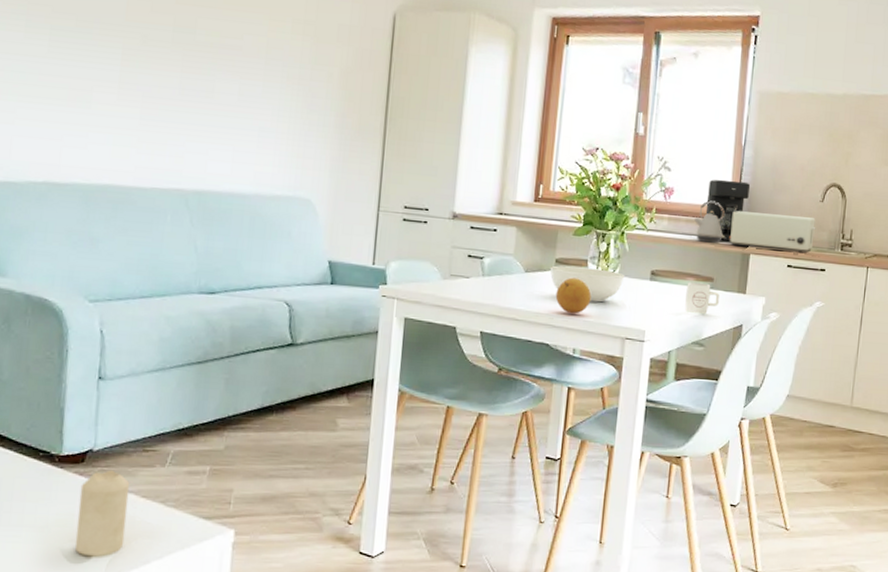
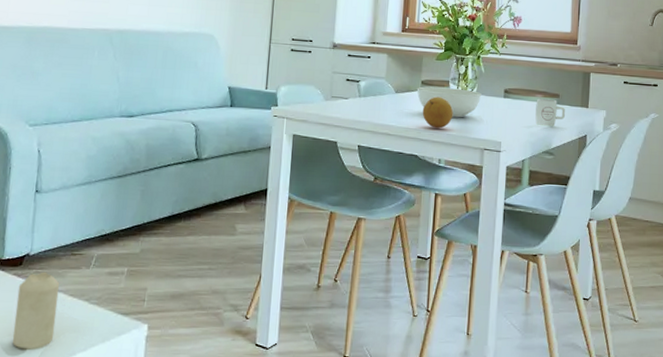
kettle: present [694,200,726,243] -> none [541,27,568,64]
coffee maker: present [705,179,751,242] -> none [550,8,588,62]
toaster: present [730,211,816,254] -> none [572,35,648,71]

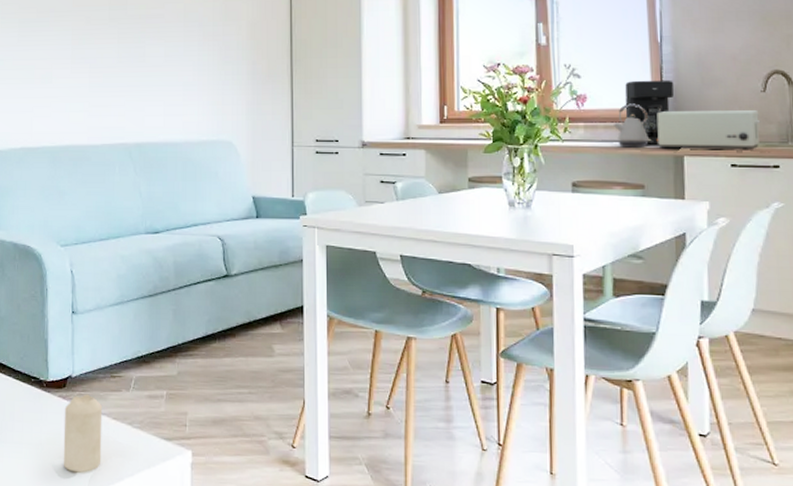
bowl: present [416,86,482,118] -> none [463,184,544,219]
fruit: present [422,96,453,129] -> none [472,195,510,232]
mug: present [535,98,565,127] -> none [614,191,654,225]
kettle: none [541,27,568,64] -> present [614,103,652,148]
coffee maker: none [550,8,588,62] -> present [625,80,675,145]
toaster: none [572,35,648,71] -> present [656,110,761,150]

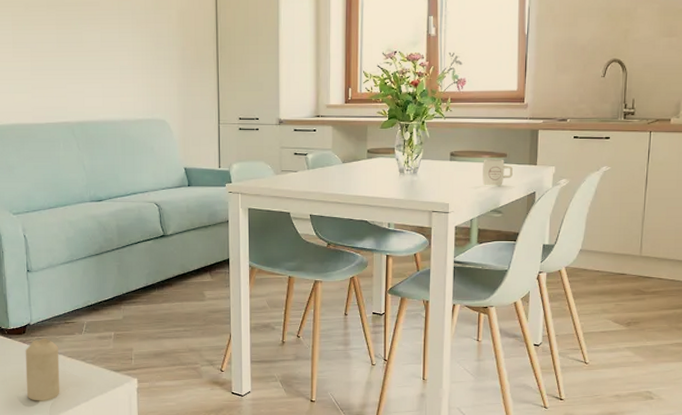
kettle: present [614,103,652,148] -> none [486,86,515,123]
mug: none [614,191,654,225] -> present [482,159,513,186]
coffee maker: present [625,80,675,145] -> none [495,66,536,121]
toaster: present [656,110,761,150] -> none [519,92,599,125]

